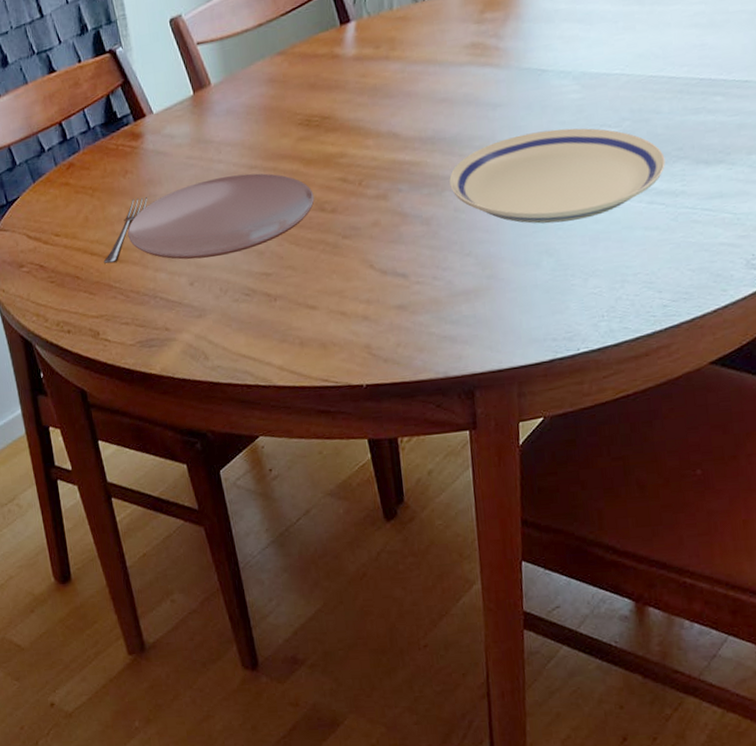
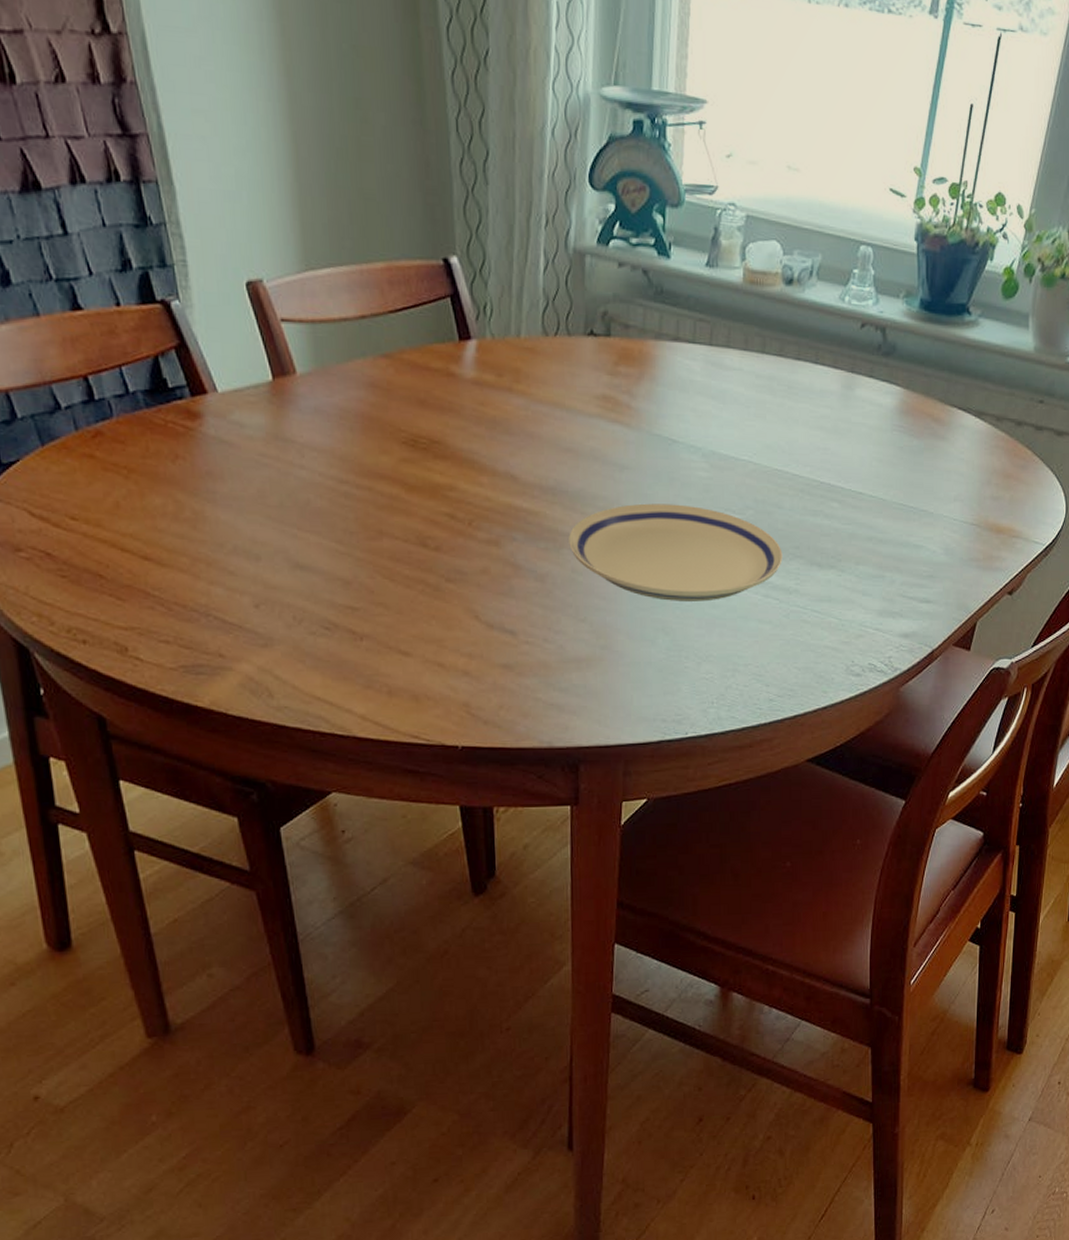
fork: present [103,197,148,264] -> none [138,491,204,565]
plate: present [127,173,315,260] -> none [174,486,416,578]

